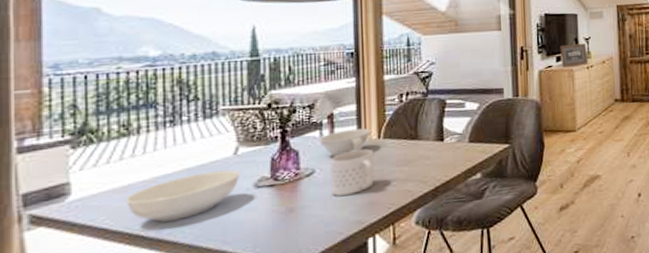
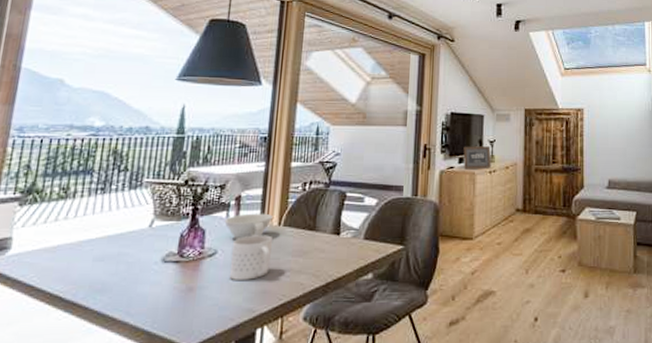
bowl: present [126,169,240,222] -> none [53,241,152,286]

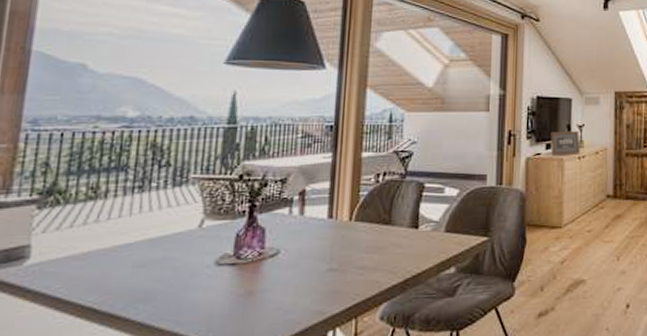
cup: present [224,213,273,239] -> none [287,208,343,237]
mug: present [229,234,274,280] -> none [294,230,344,281]

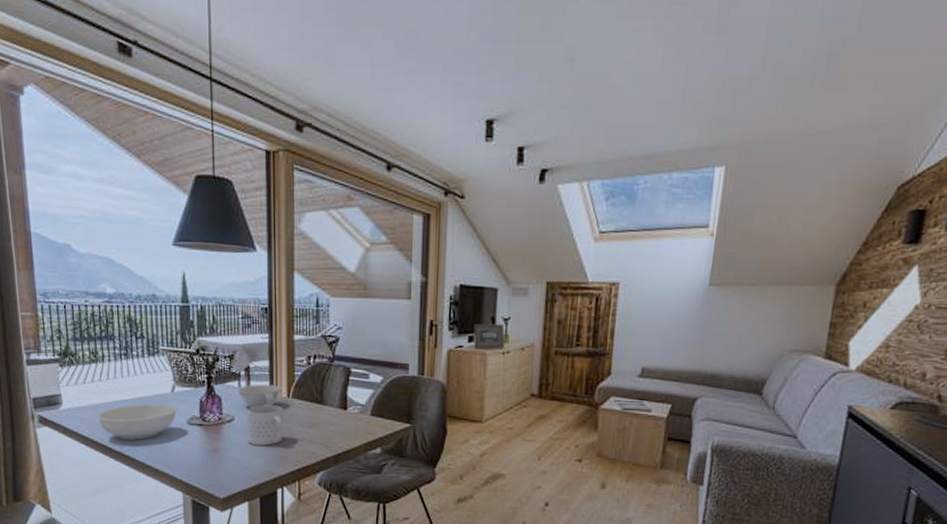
bowl: none [83,243,203,295] -> present [98,403,177,440]
cup: none [287,208,343,237] -> present [237,384,281,408]
mug: none [294,230,344,281] -> present [247,404,284,446]

